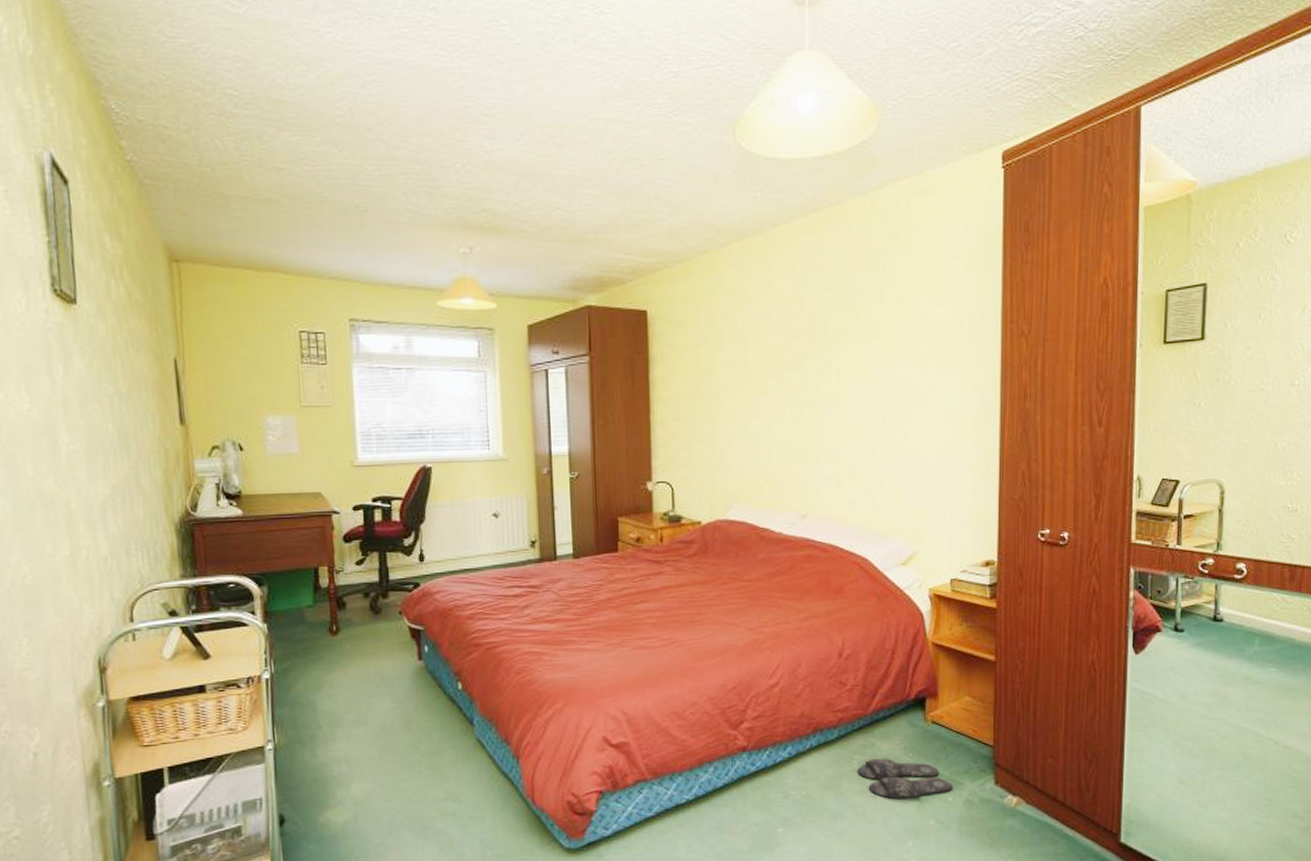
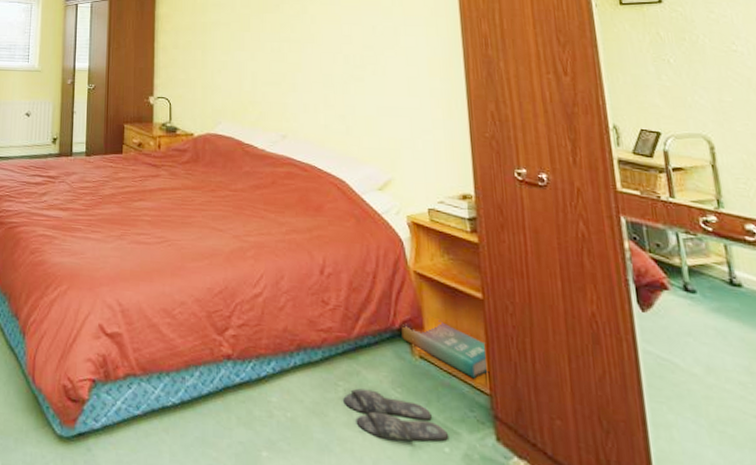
book: none [916,686,994,735] -> present [401,320,488,379]

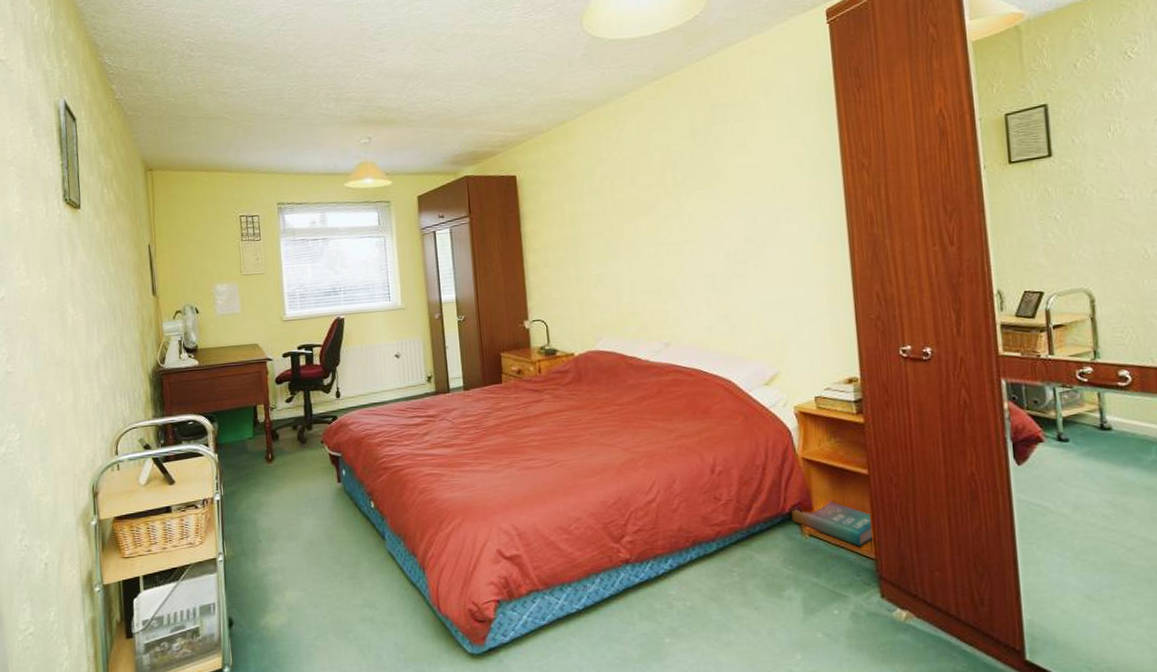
slippers: present [343,388,448,442] -> none [738,570,837,612]

